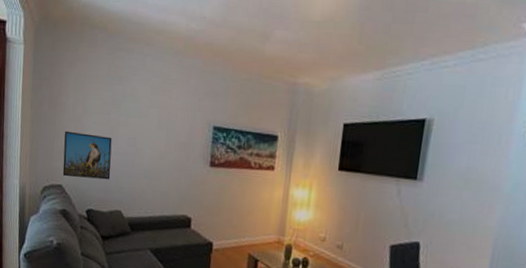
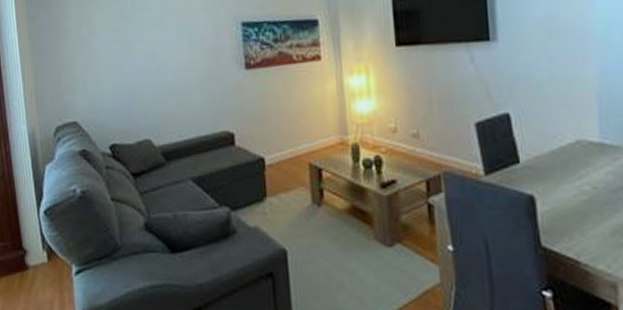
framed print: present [62,130,112,180] -> none [71,56,132,111]

